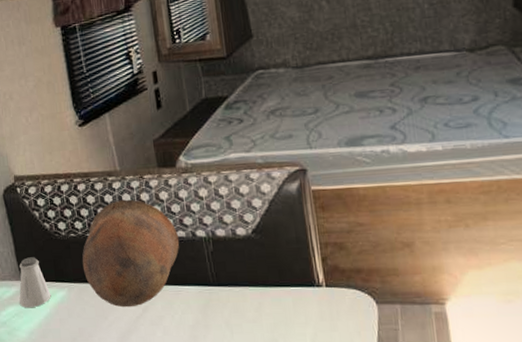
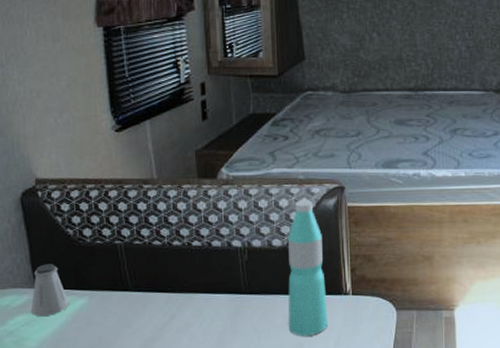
bowl: present [82,199,180,308] -> none [107,208,214,315]
water bottle: none [251,185,302,332] -> present [287,200,328,337]

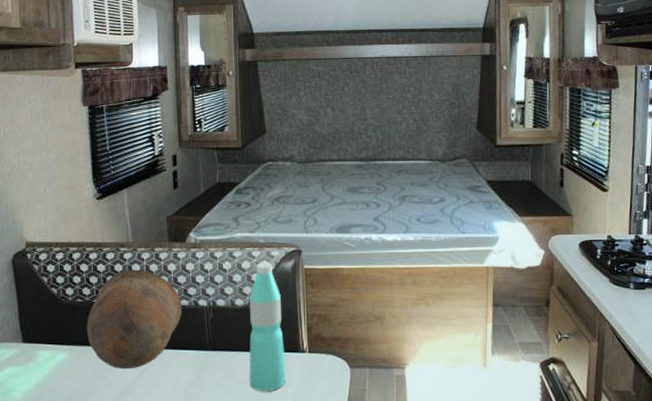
saltshaker: present [31,264,69,317] -> none [18,320,52,370]
bowl: none [107,208,214,315] -> present [86,269,182,370]

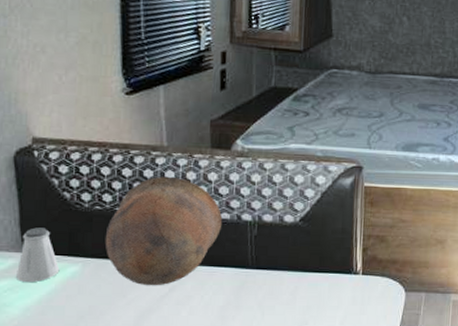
saltshaker: none [18,320,52,370] -> present [16,227,60,283]
water bottle: present [249,263,286,392] -> none [294,177,336,314]

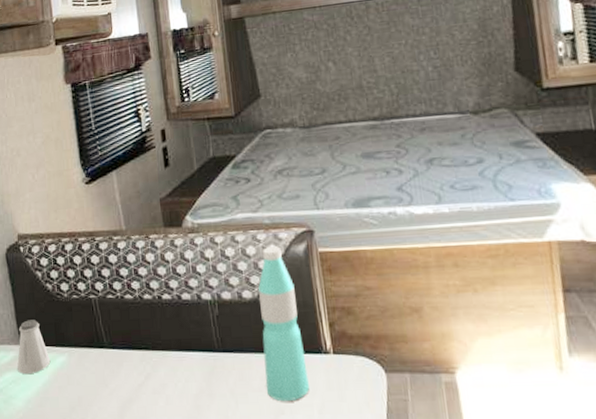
bowl: present [105,176,223,286] -> none [84,259,185,375]
water bottle: none [294,177,336,314] -> present [258,246,309,402]

